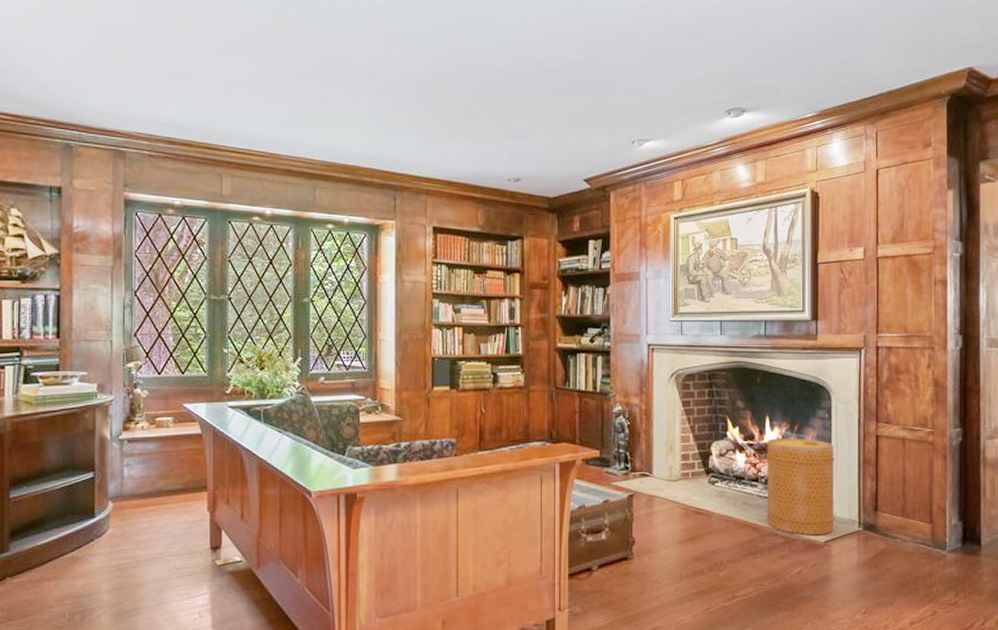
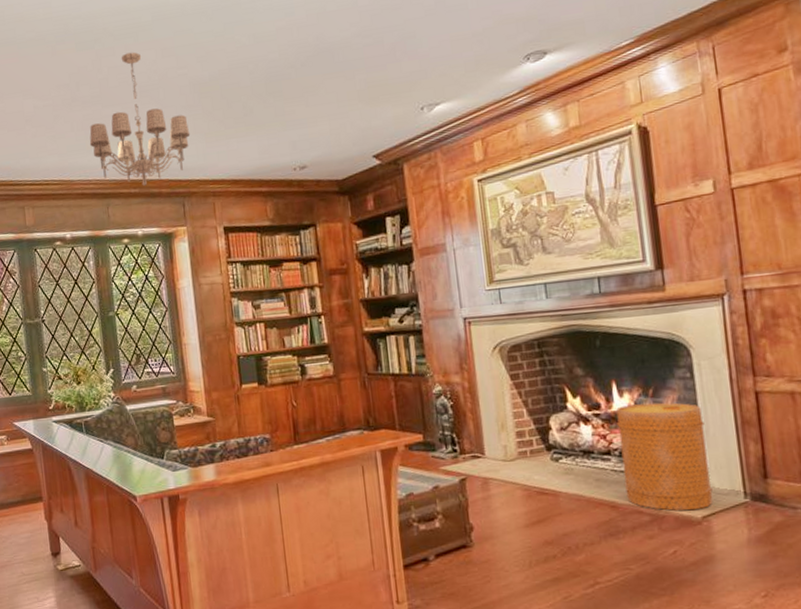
chandelier: none [302,33,410,172] -> present [89,52,191,186]

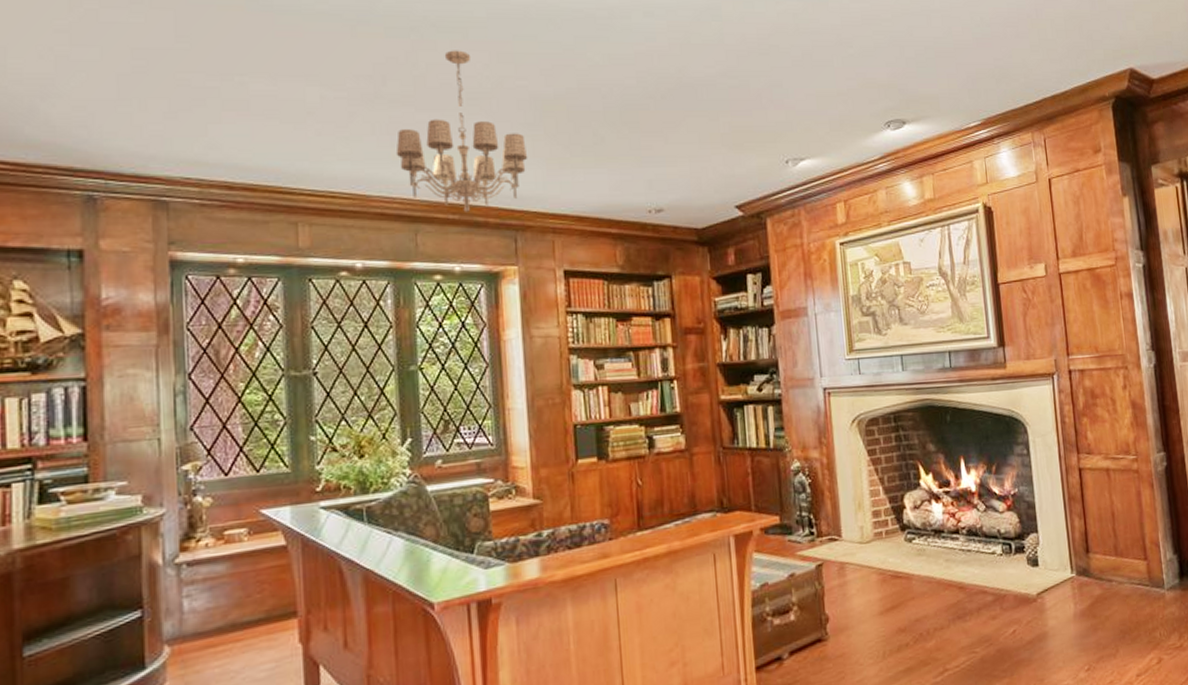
basket: present [616,402,713,511] -> none [964,479,1045,589]

